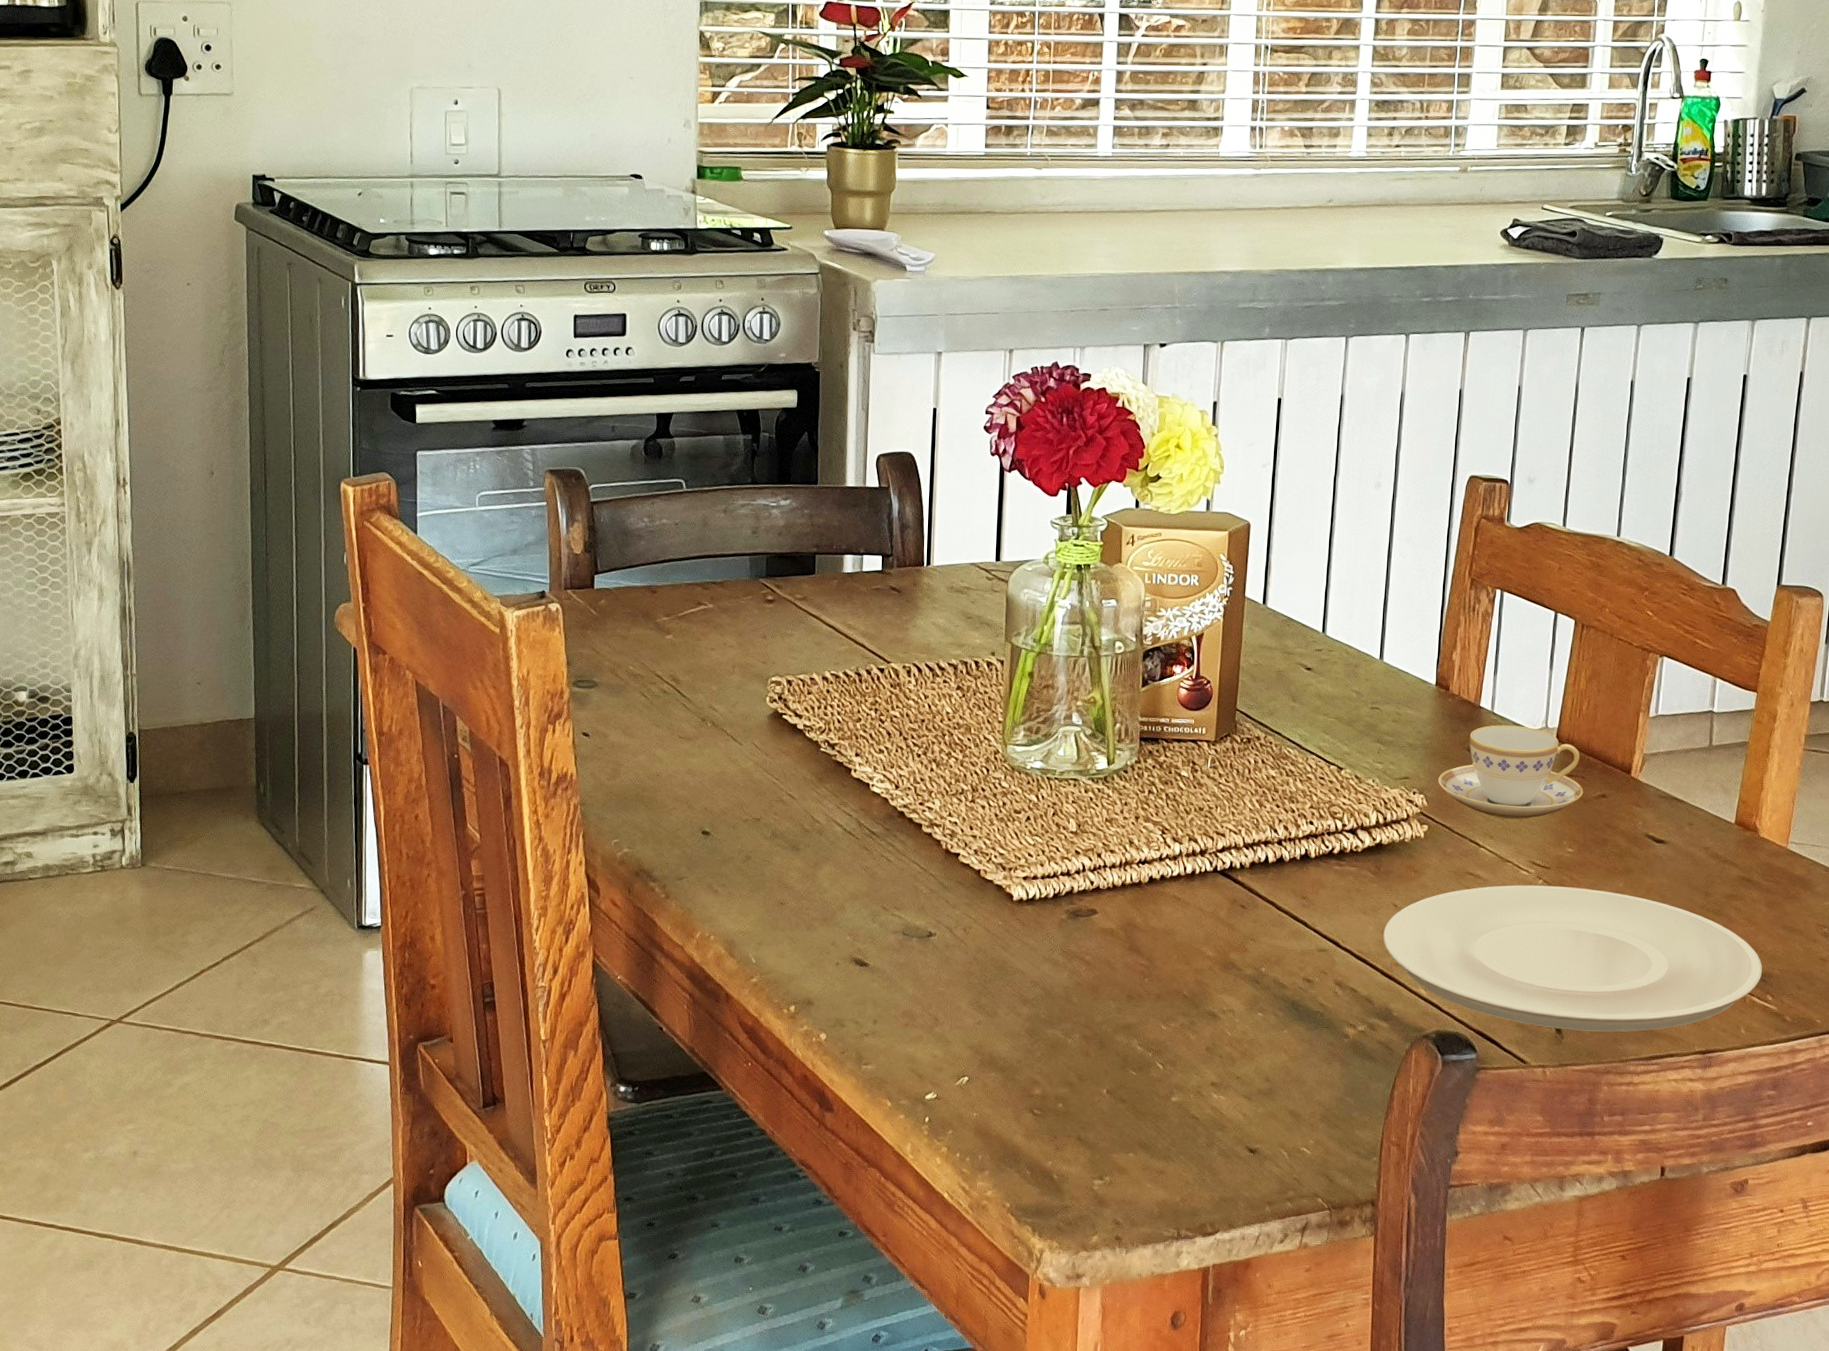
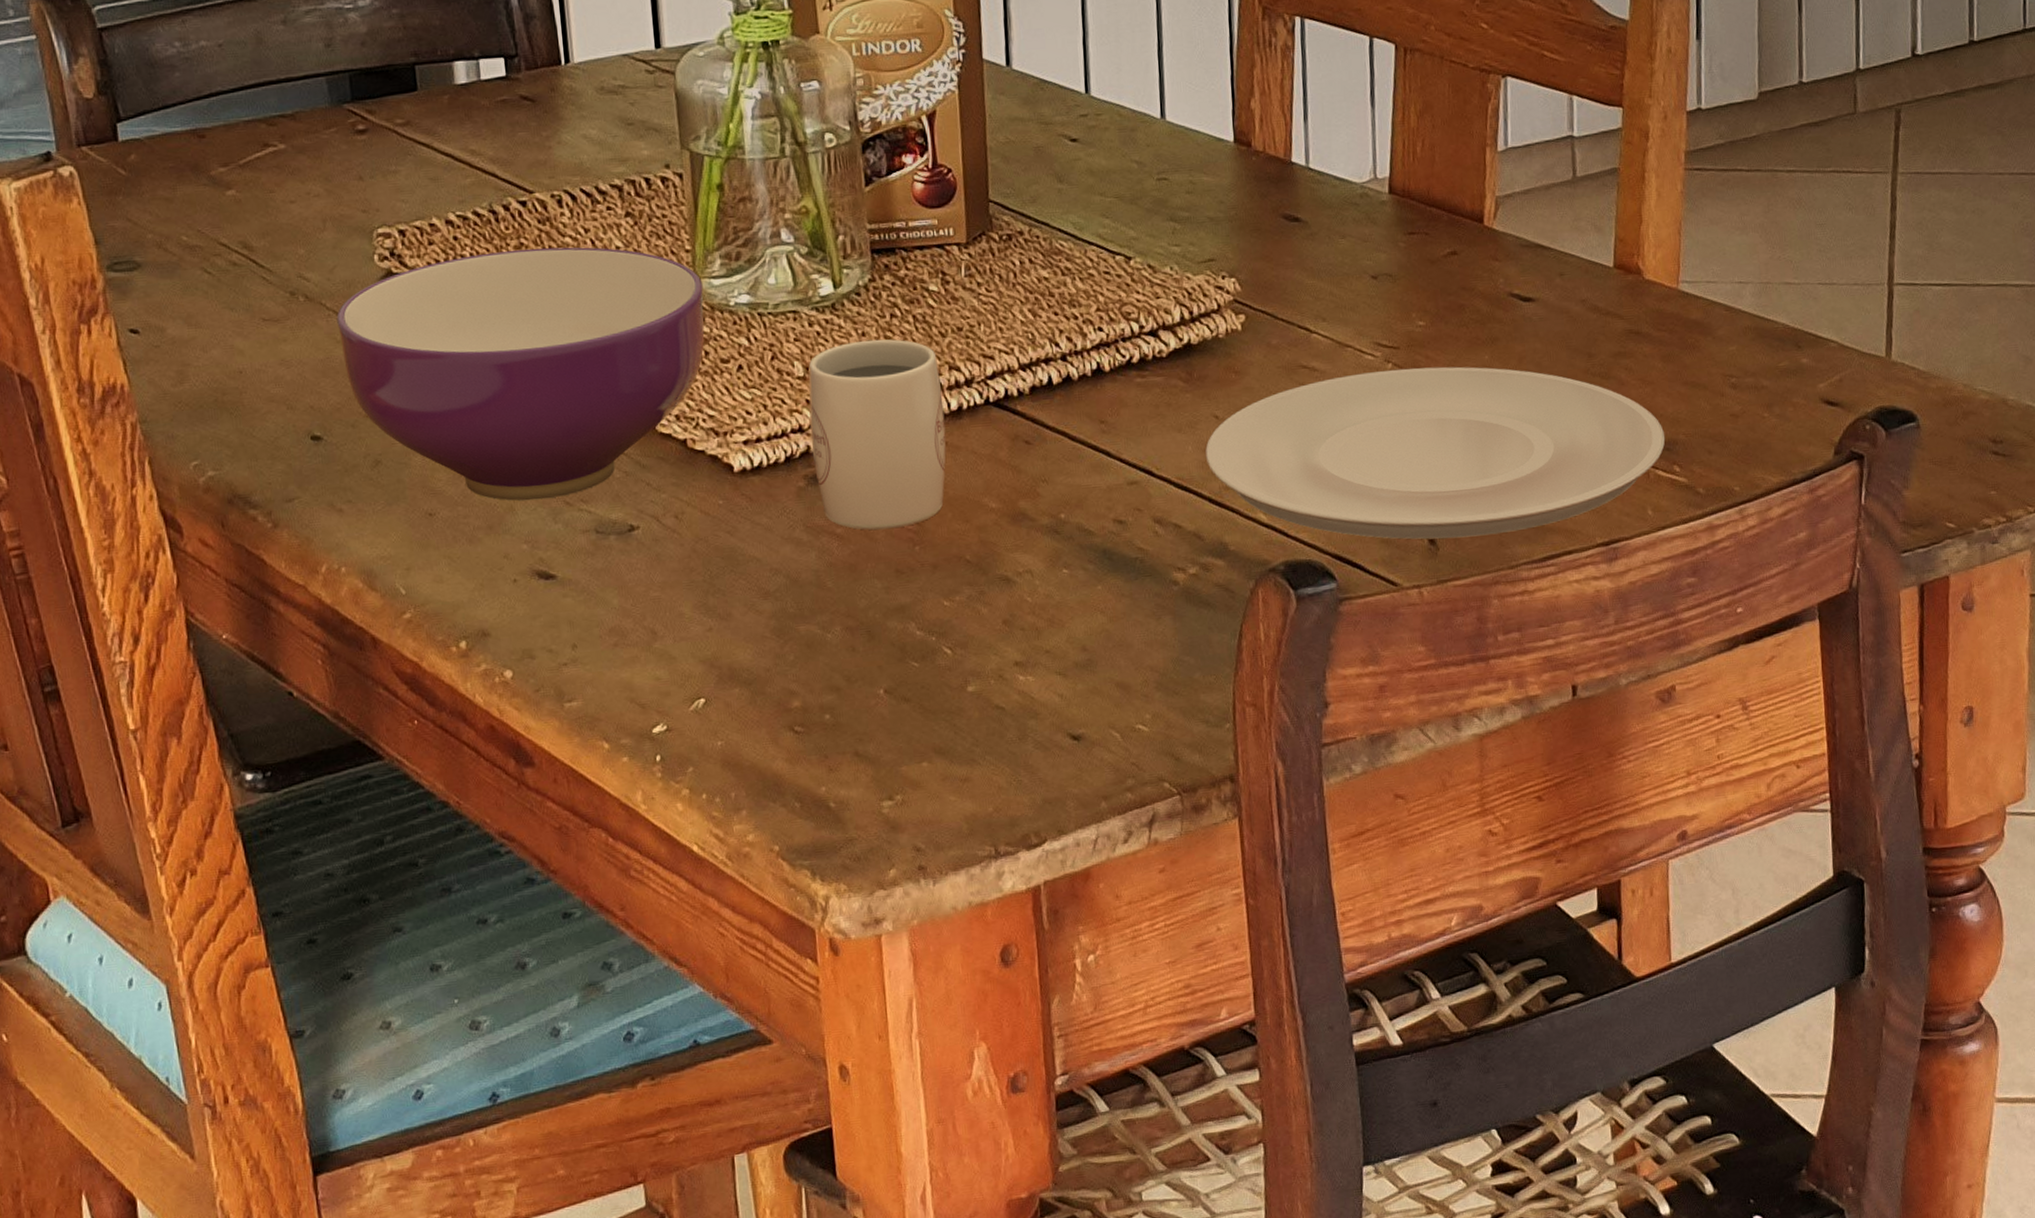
bowl: none [733,705,1008,903] -> present [336,247,705,501]
mug: none [1074,809,1181,962] -> present [808,339,947,530]
teacup: present [1438,725,1584,820] -> none [1250,180,1430,296]

